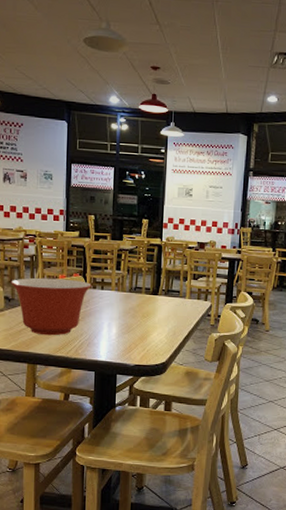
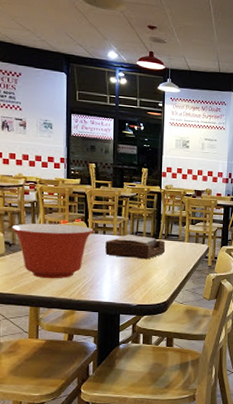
napkin holder: none [103,289,166,317] -> present [105,234,166,259]

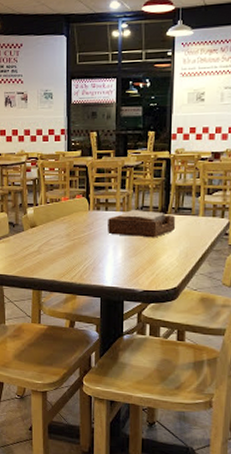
mixing bowl: present [11,223,93,279] -> none [14,201,95,261]

